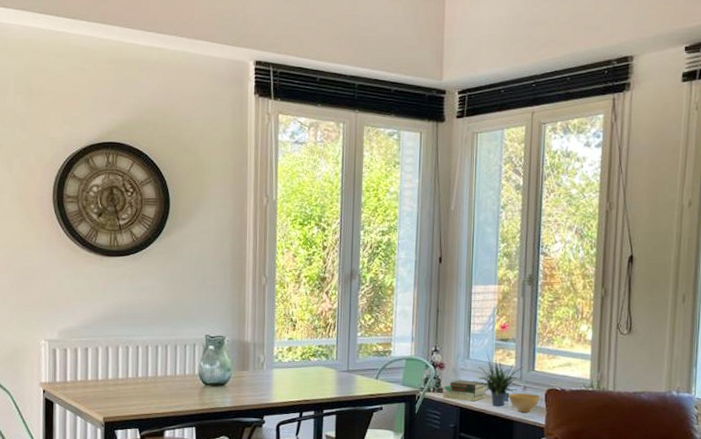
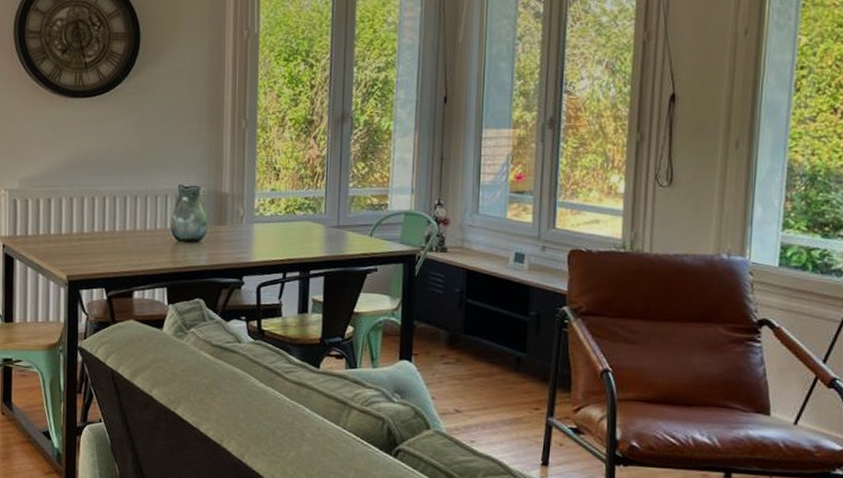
books: present [443,380,488,402] -> none [448,238,500,263]
potted plant: present [473,351,524,406] -> none [483,205,543,269]
bowl: present [509,393,540,413] -> none [524,254,562,277]

